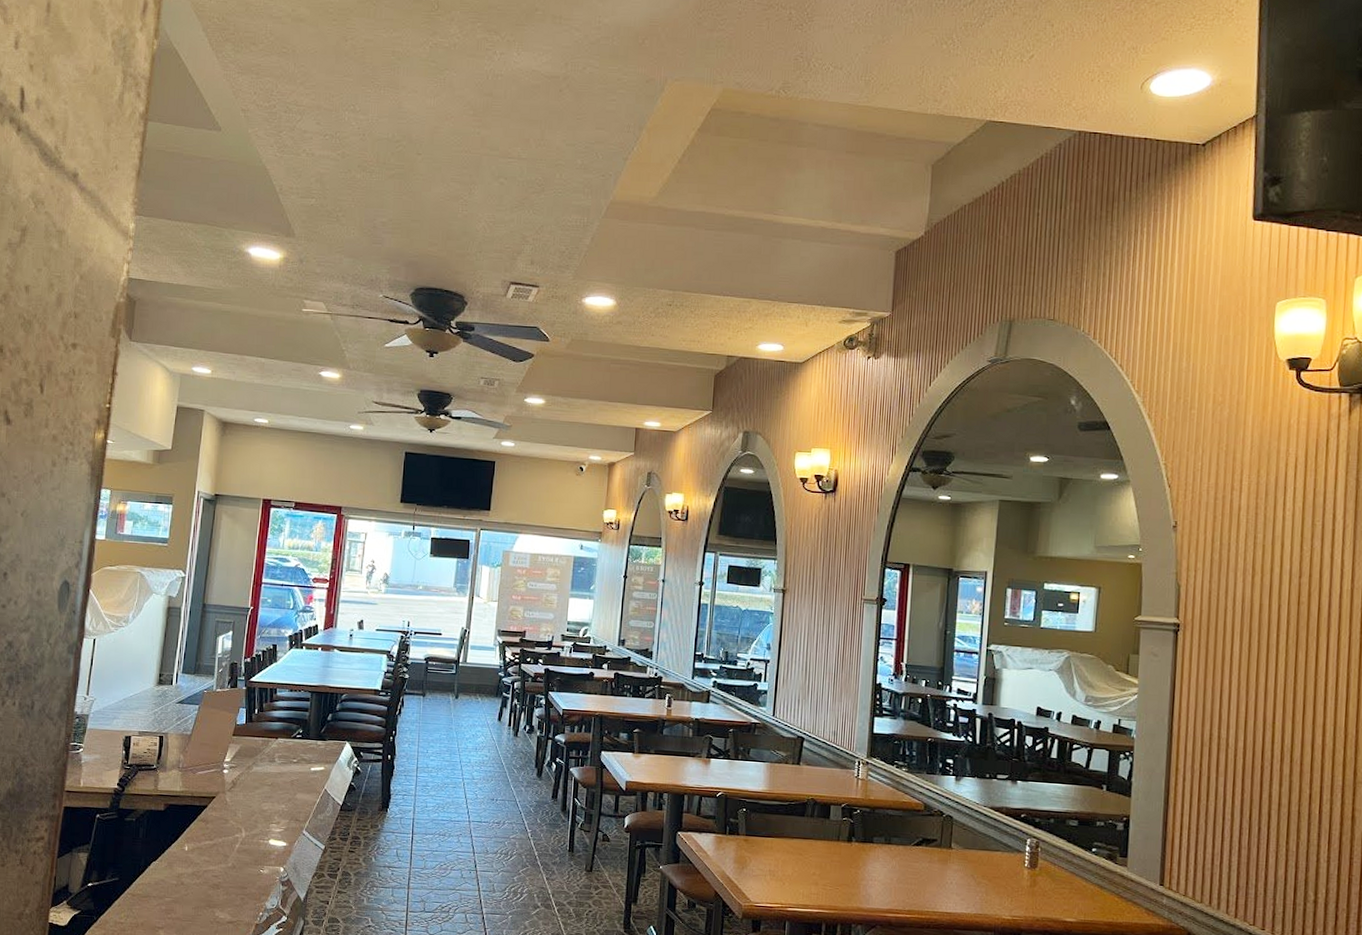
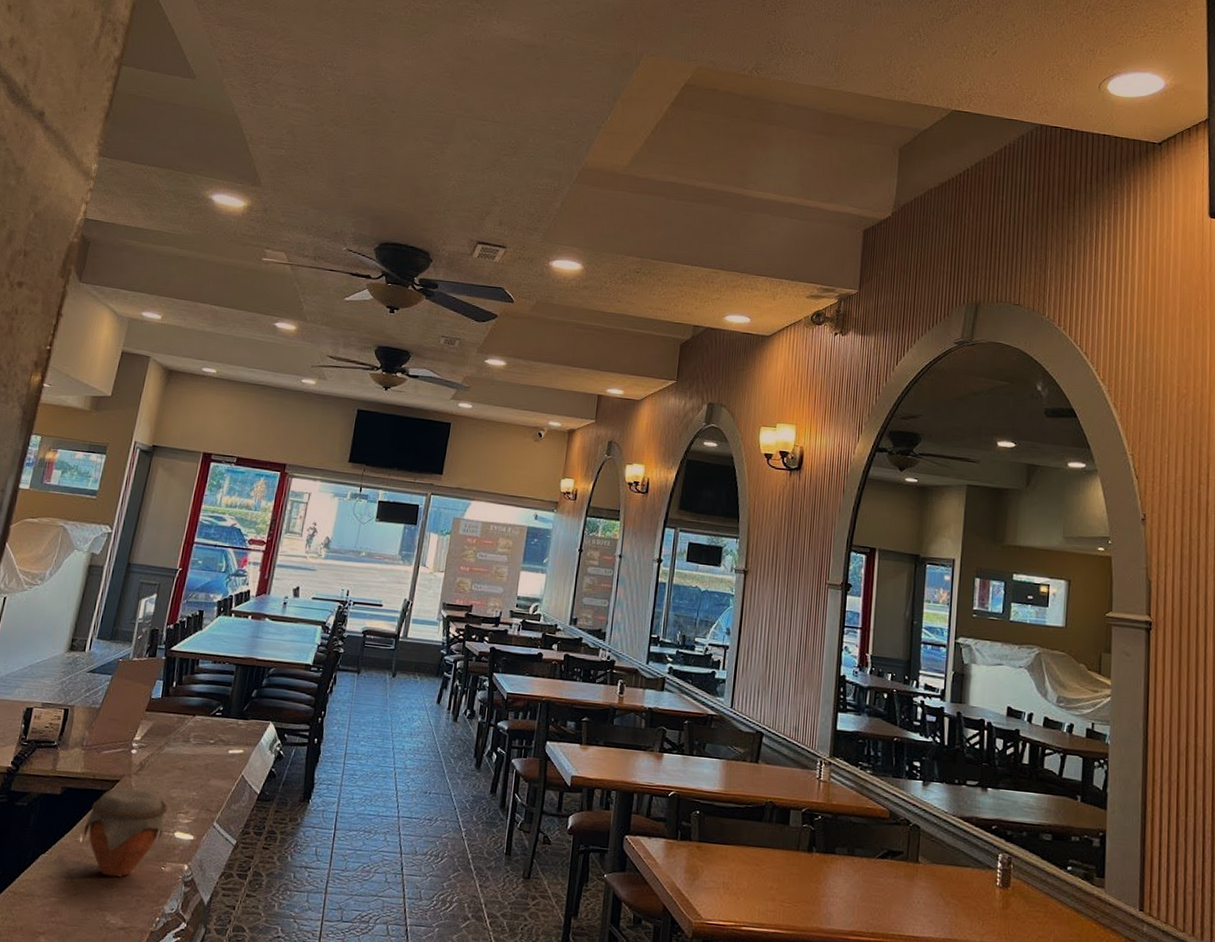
jar: none [188,803,261,880] -> present [83,788,168,877]

